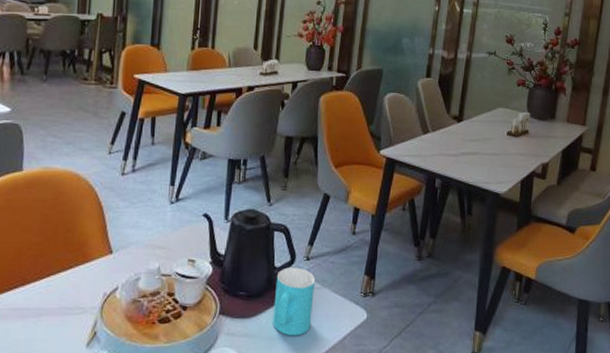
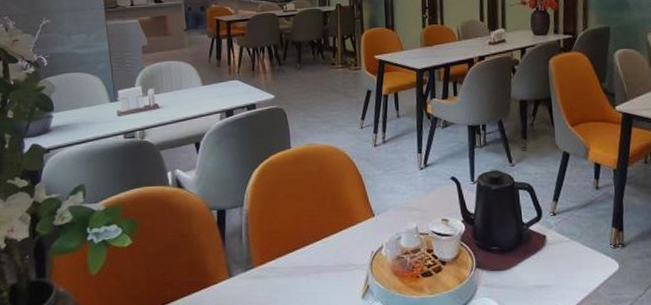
cup: present [273,267,315,336] -> none [525,222,564,287]

